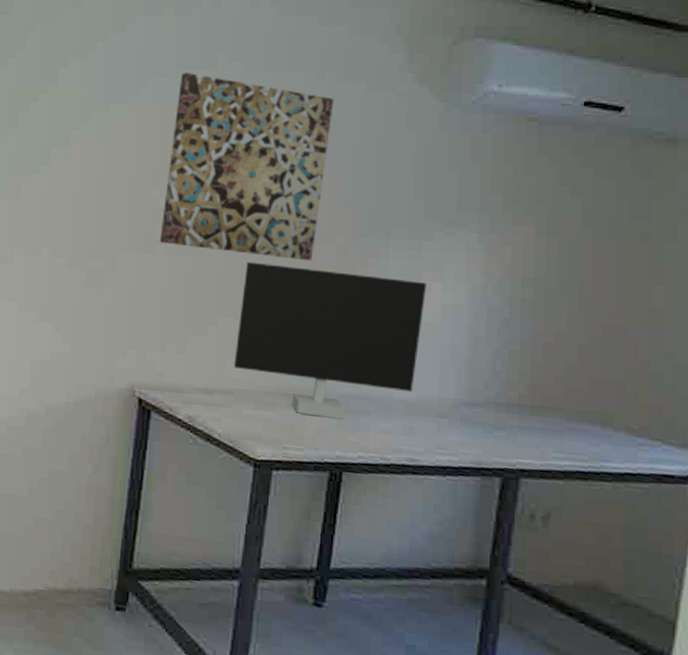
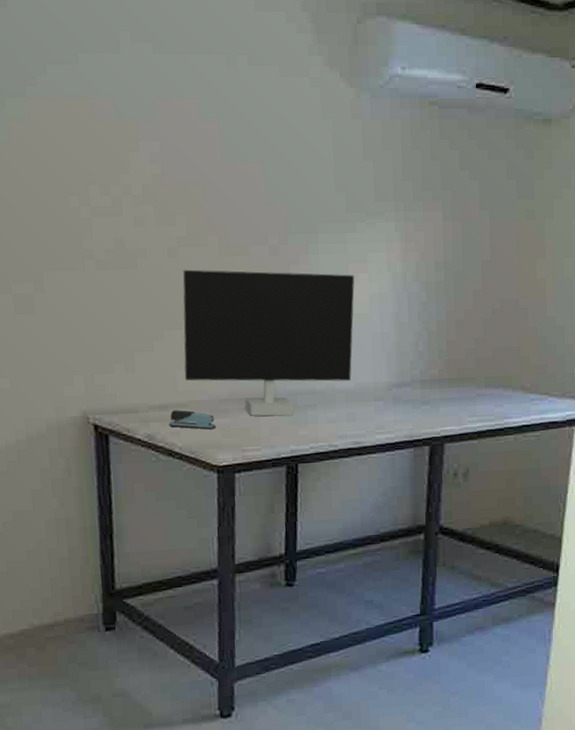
wall art: present [159,72,334,262] -> none [81,56,249,264]
stapler: none [211,395,259,421] -> present [169,410,217,430]

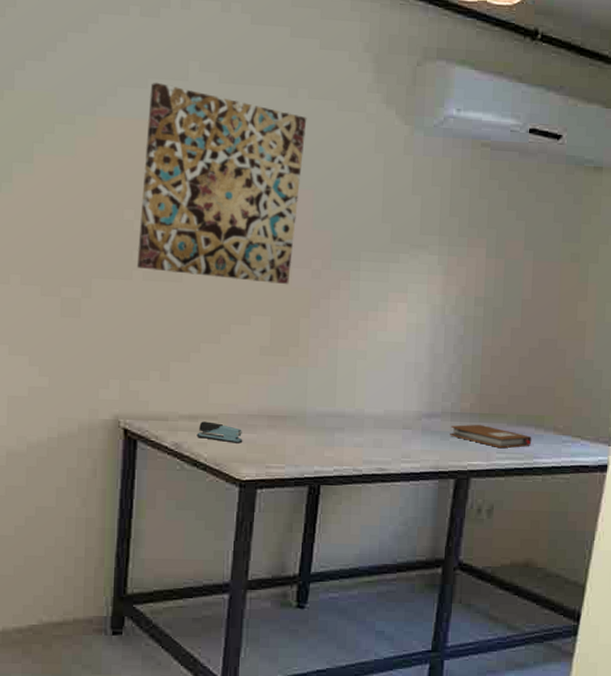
wall art: none [81,56,249,264] -> present [136,82,307,285]
monitor: present [183,269,355,417] -> none [216,286,394,438]
notebook: none [421,389,501,412] -> present [450,424,532,449]

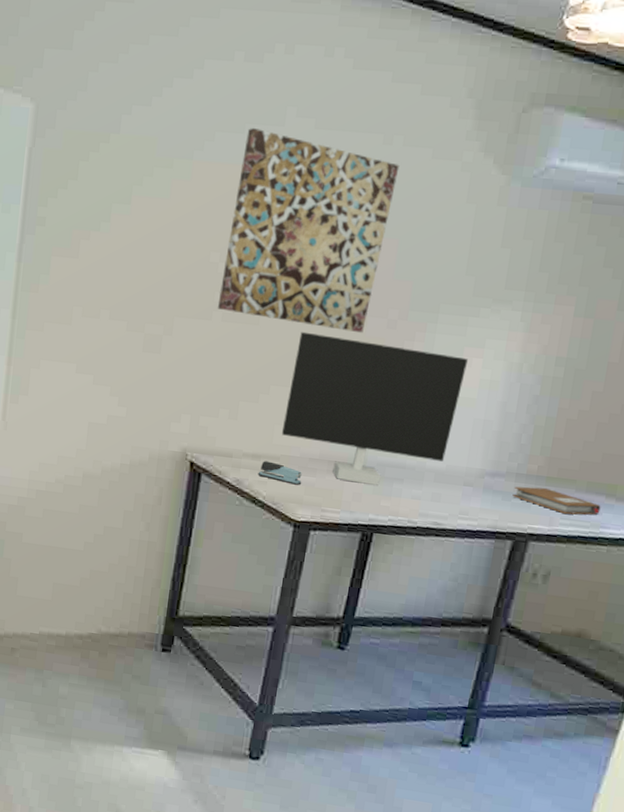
monitor: none [216,286,394,438] -> present [281,331,469,486]

